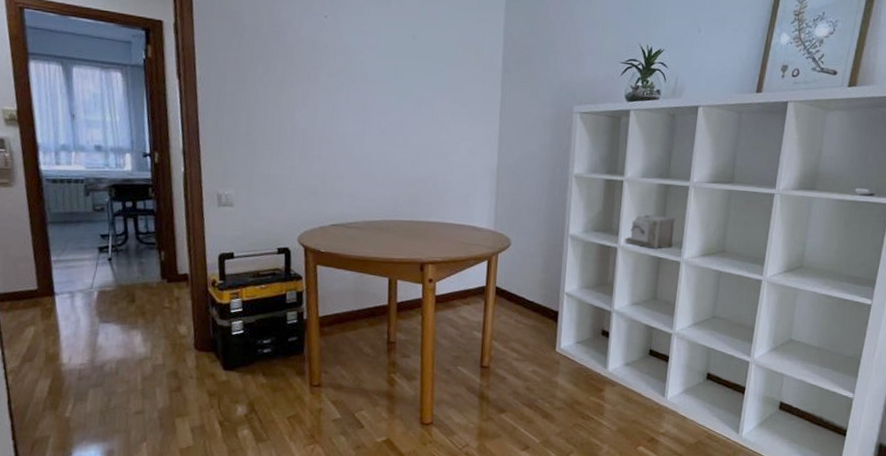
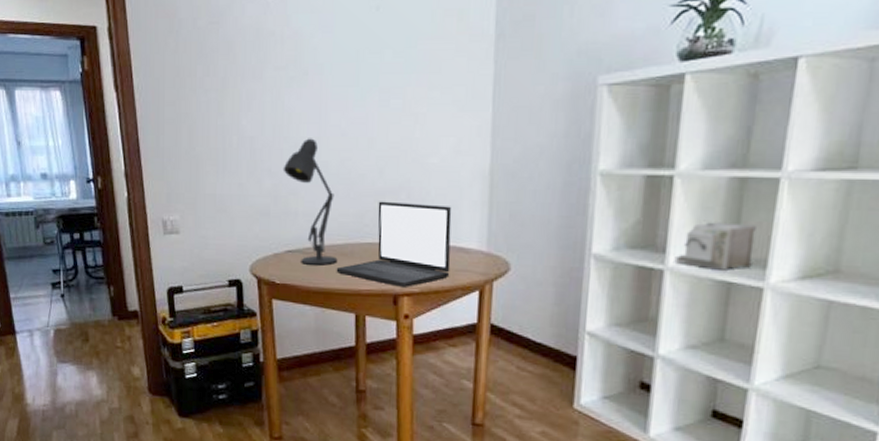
desk lamp: none [331,133,375,238] -> present [283,138,338,266]
laptop: none [373,187,468,257] -> present [336,201,452,287]

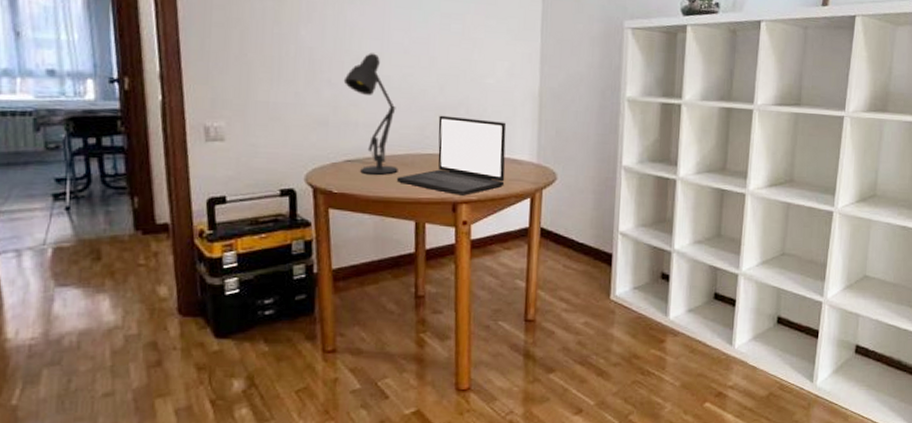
decorative box: present [674,220,756,270] -> none [684,140,739,180]

